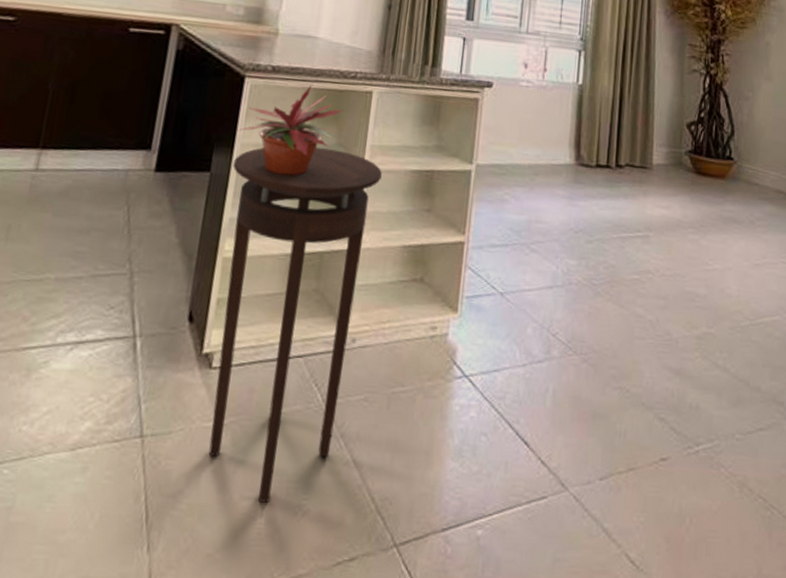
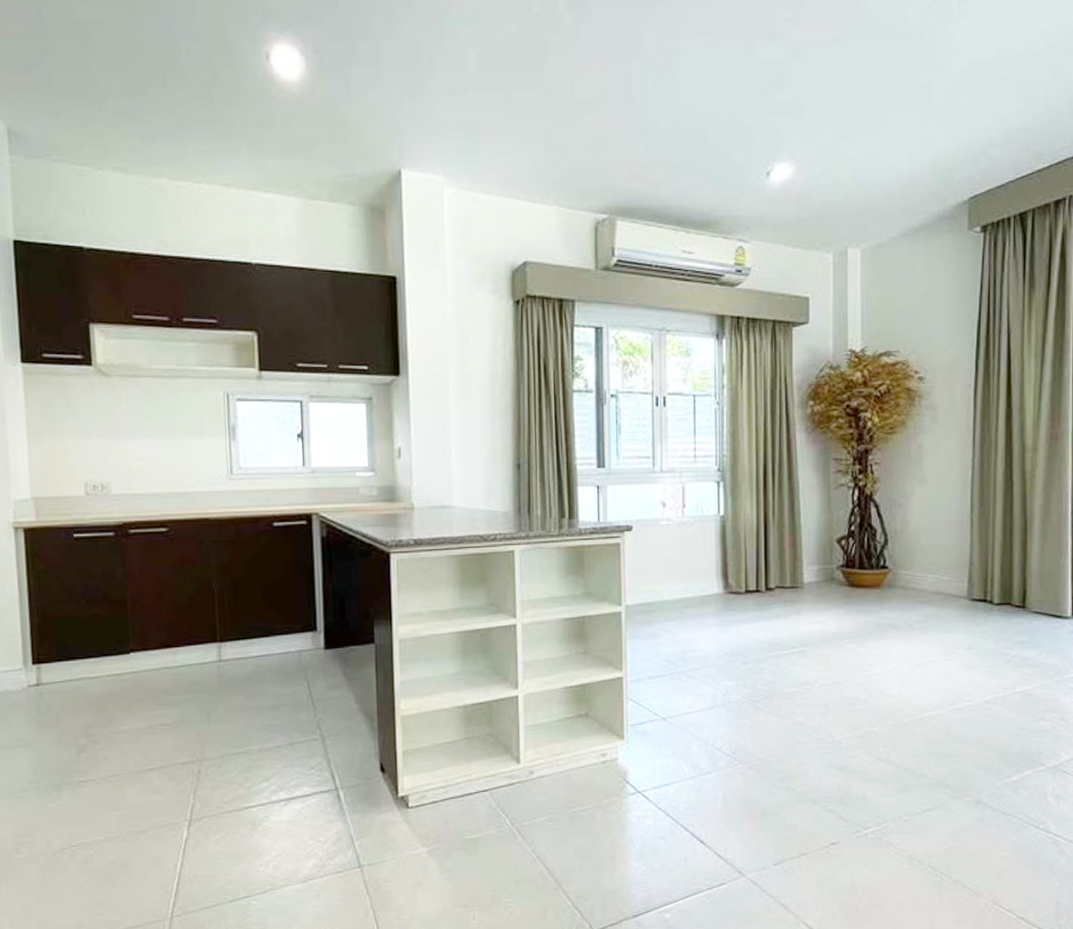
stool: present [208,147,382,503] -> none [394,609,535,908]
potted plant: present [238,85,344,176] -> none [393,552,490,638]

